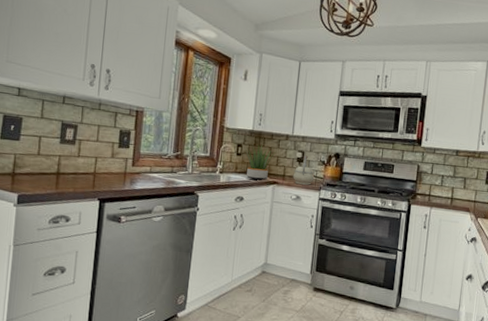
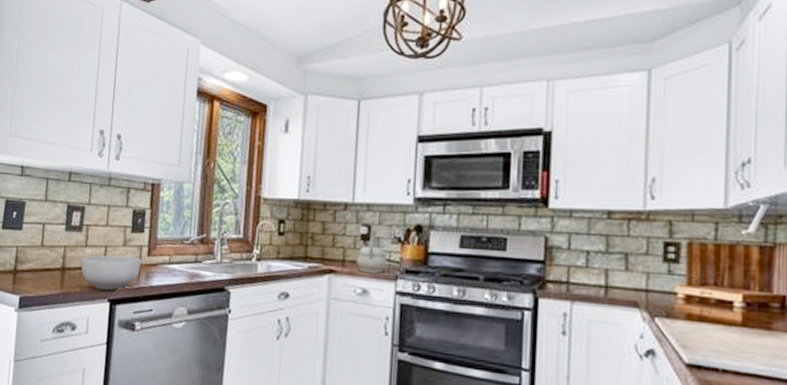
bowl: none [73,164,127,192] -> present [80,255,142,290]
potted plant: present [244,145,276,181] -> none [288,219,331,270]

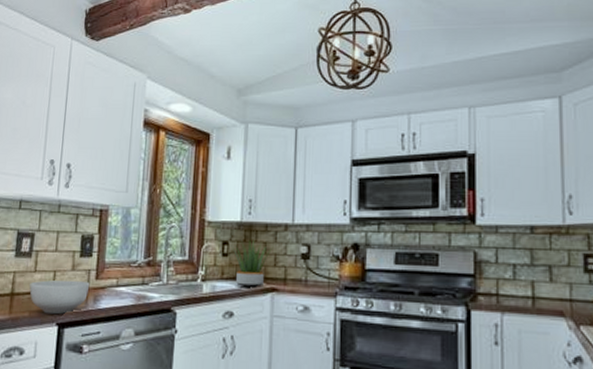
potted plant: none [288,219,331,270] -> present [231,240,272,289]
kettle: present [356,230,387,273] -> none [297,249,327,290]

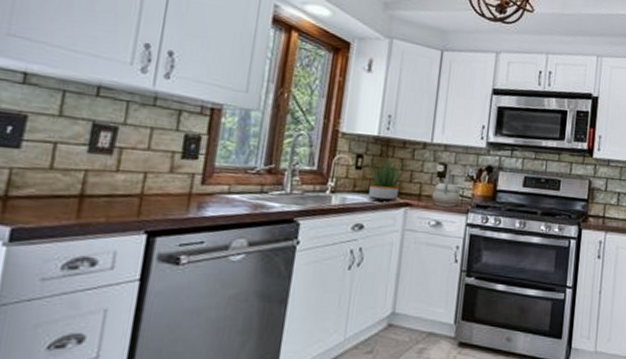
bowl: present [29,279,90,314] -> none [107,182,194,221]
kettle: none [297,249,327,290] -> present [431,169,461,207]

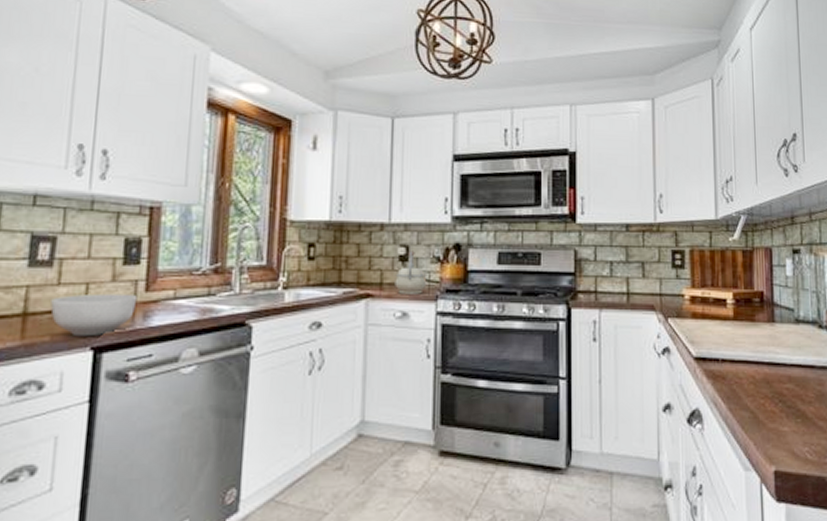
bowl: none [107,182,194,221] -> present [49,293,138,335]
potted plant: present [366,155,409,203] -> none [318,241,366,295]

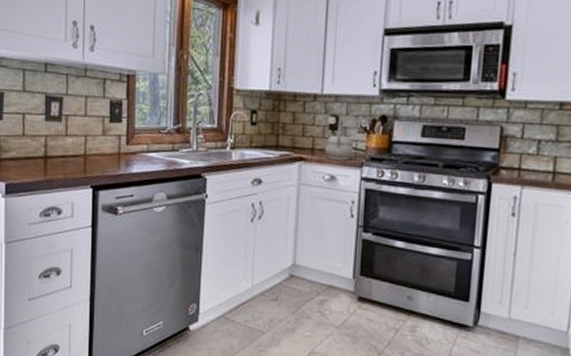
bowl: present [49,293,138,335] -> none [61,144,121,177]

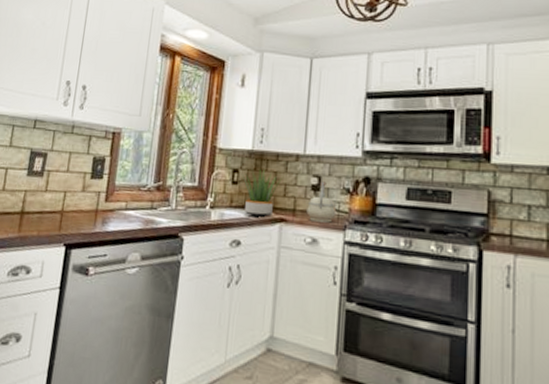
potted plant: none [260,109,301,157] -> present [241,169,283,218]

